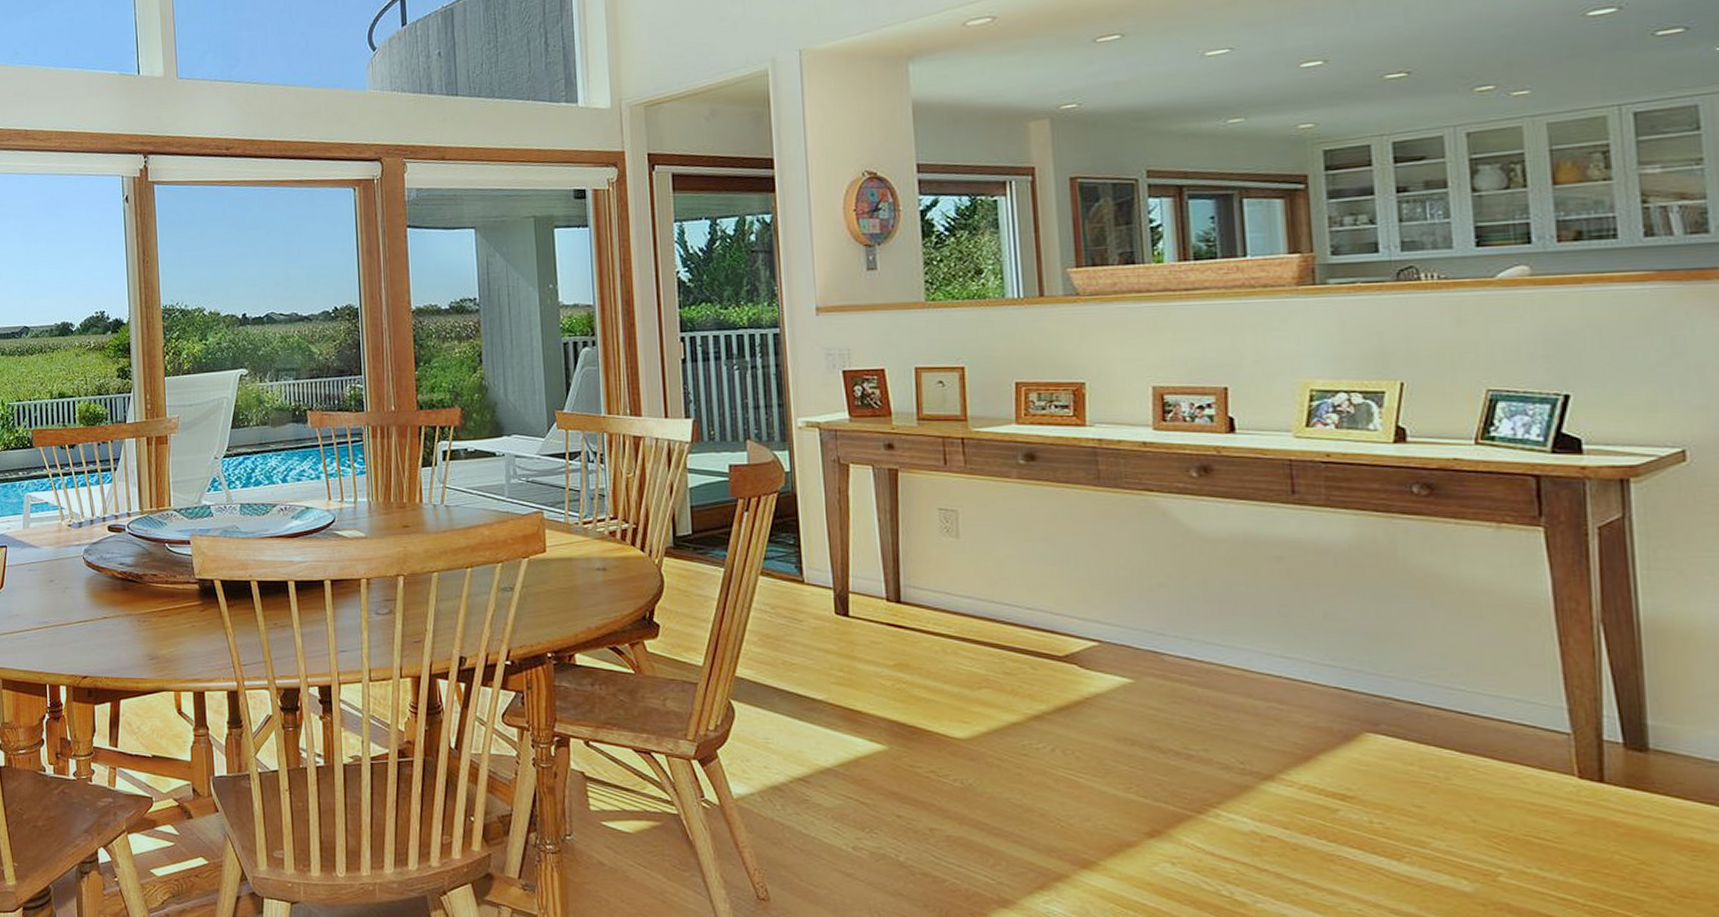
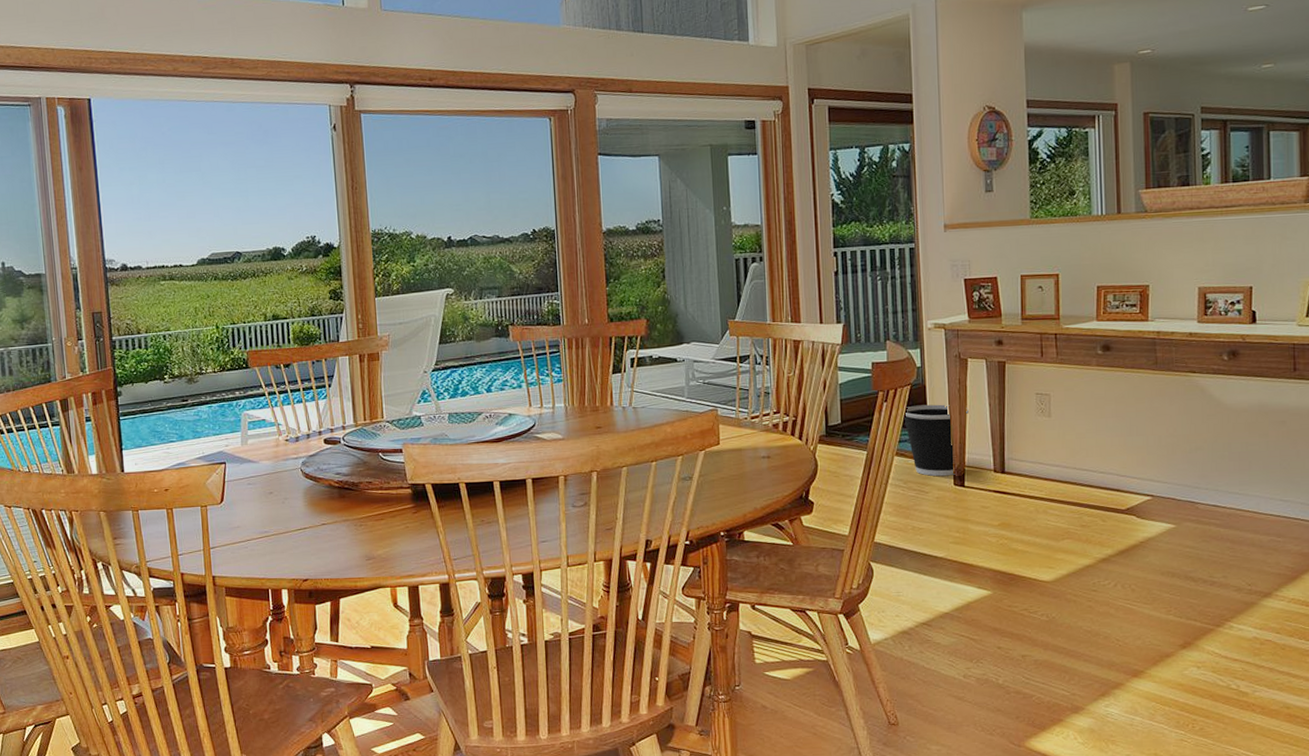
wastebasket: none [769,517,852,603] -> present [903,404,969,477]

